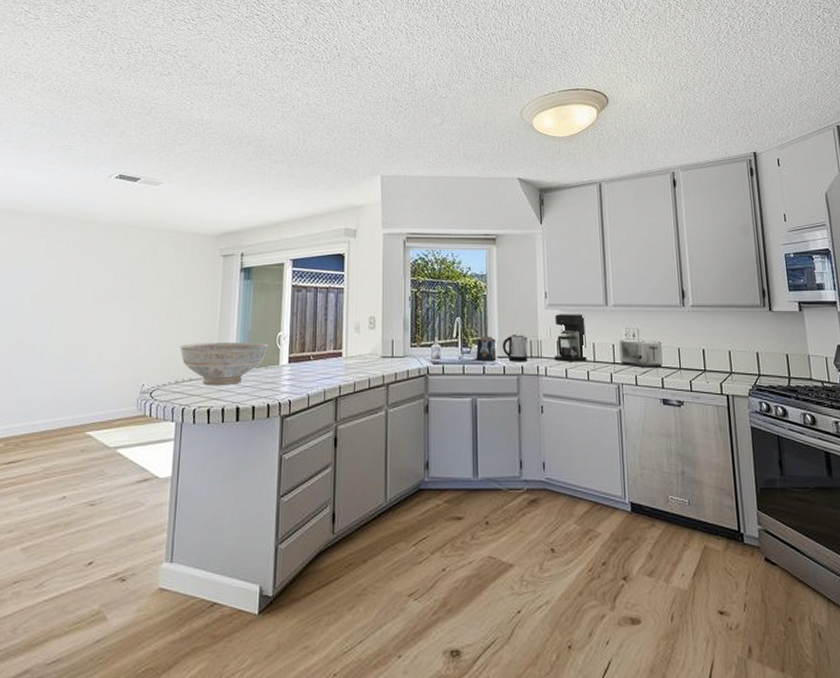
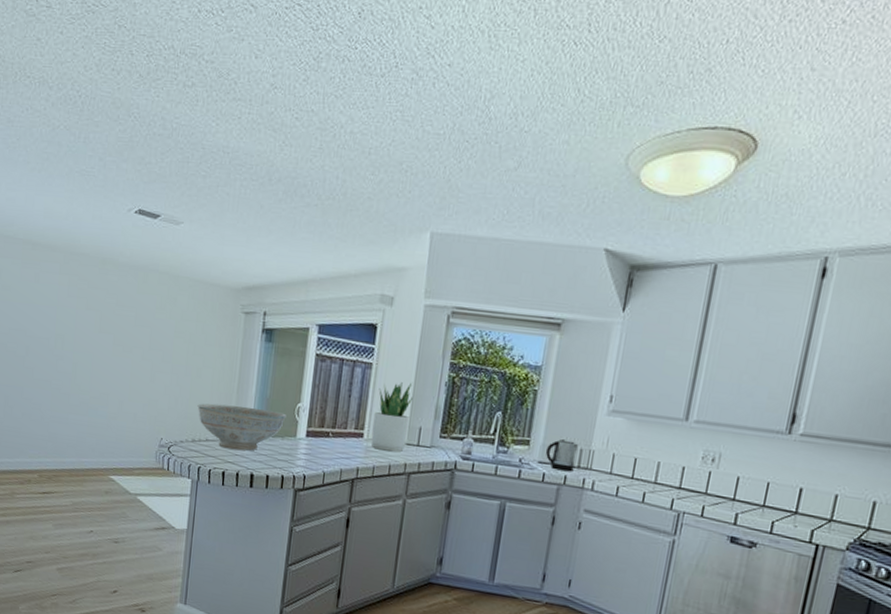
planter: none [349,302,382,366] -> present [370,382,412,452]
canister: present [472,336,496,362] -> none [508,436,540,467]
coffee maker: present [555,314,587,364] -> none [606,423,655,482]
toaster: present [619,340,663,369] -> none [688,463,747,502]

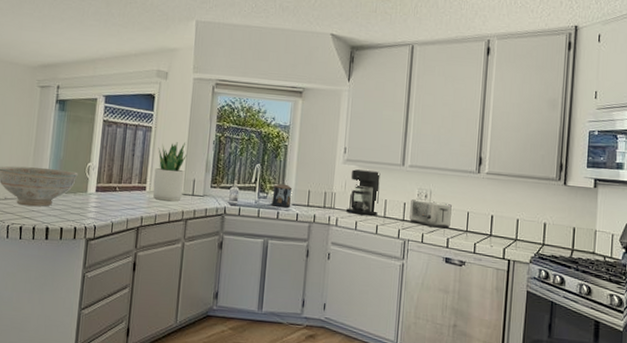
canister: none [508,436,540,467] -> present [268,183,293,209]
kettle: present [545,438,579,473] -> none [297,184,324,212]
coffee maker: none [606,423,655,482] -> present [346,169,381,217]
toaster: none [688,463,747,502] -> present [409,199,452,229]

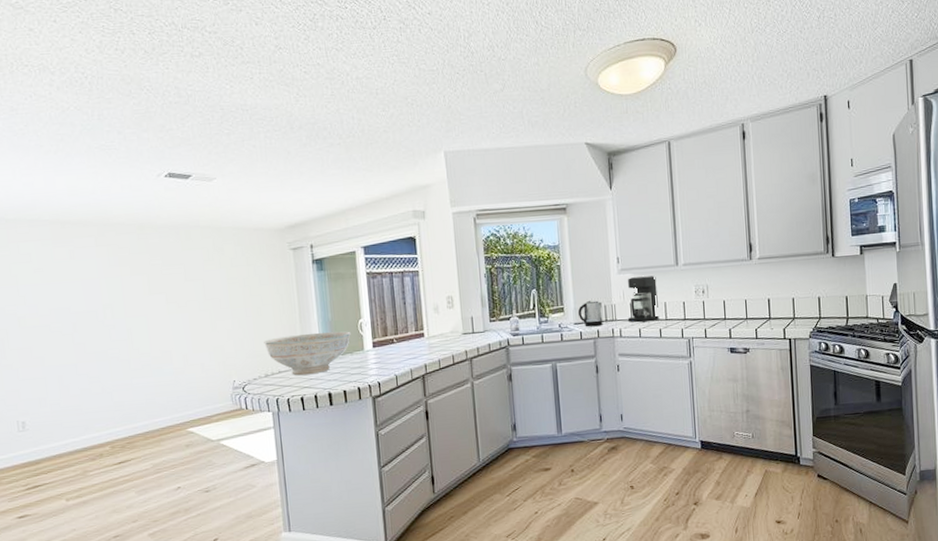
planter: present [152,142,187,202] -> none [429,281,462,344]
canister: present [268,183,293,209] -> none [550,304,572,330]
kettle: none [297,184,324,212] -> present [577,300,603,327]
toaster: present [409,199,452,229] -> none [689,295,731,323]

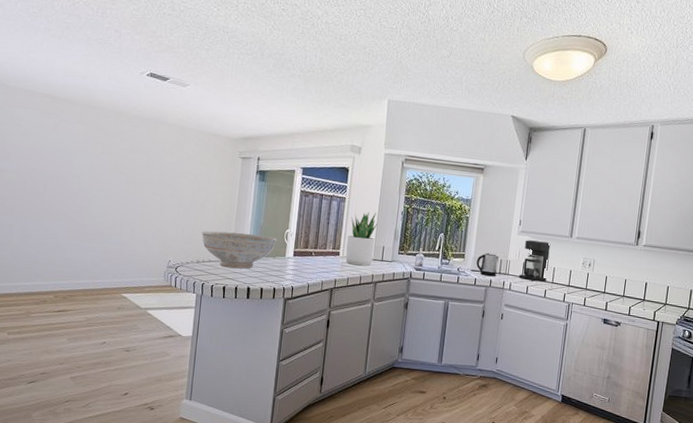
planter: none [429,281,462,344] -> present [345,212,377,266]

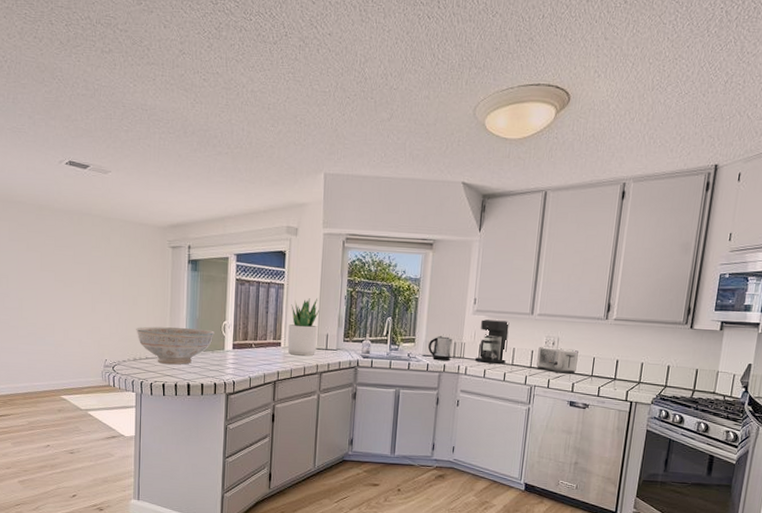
toaster: none [574,267,612,294] -> present [536,347,578,374]

